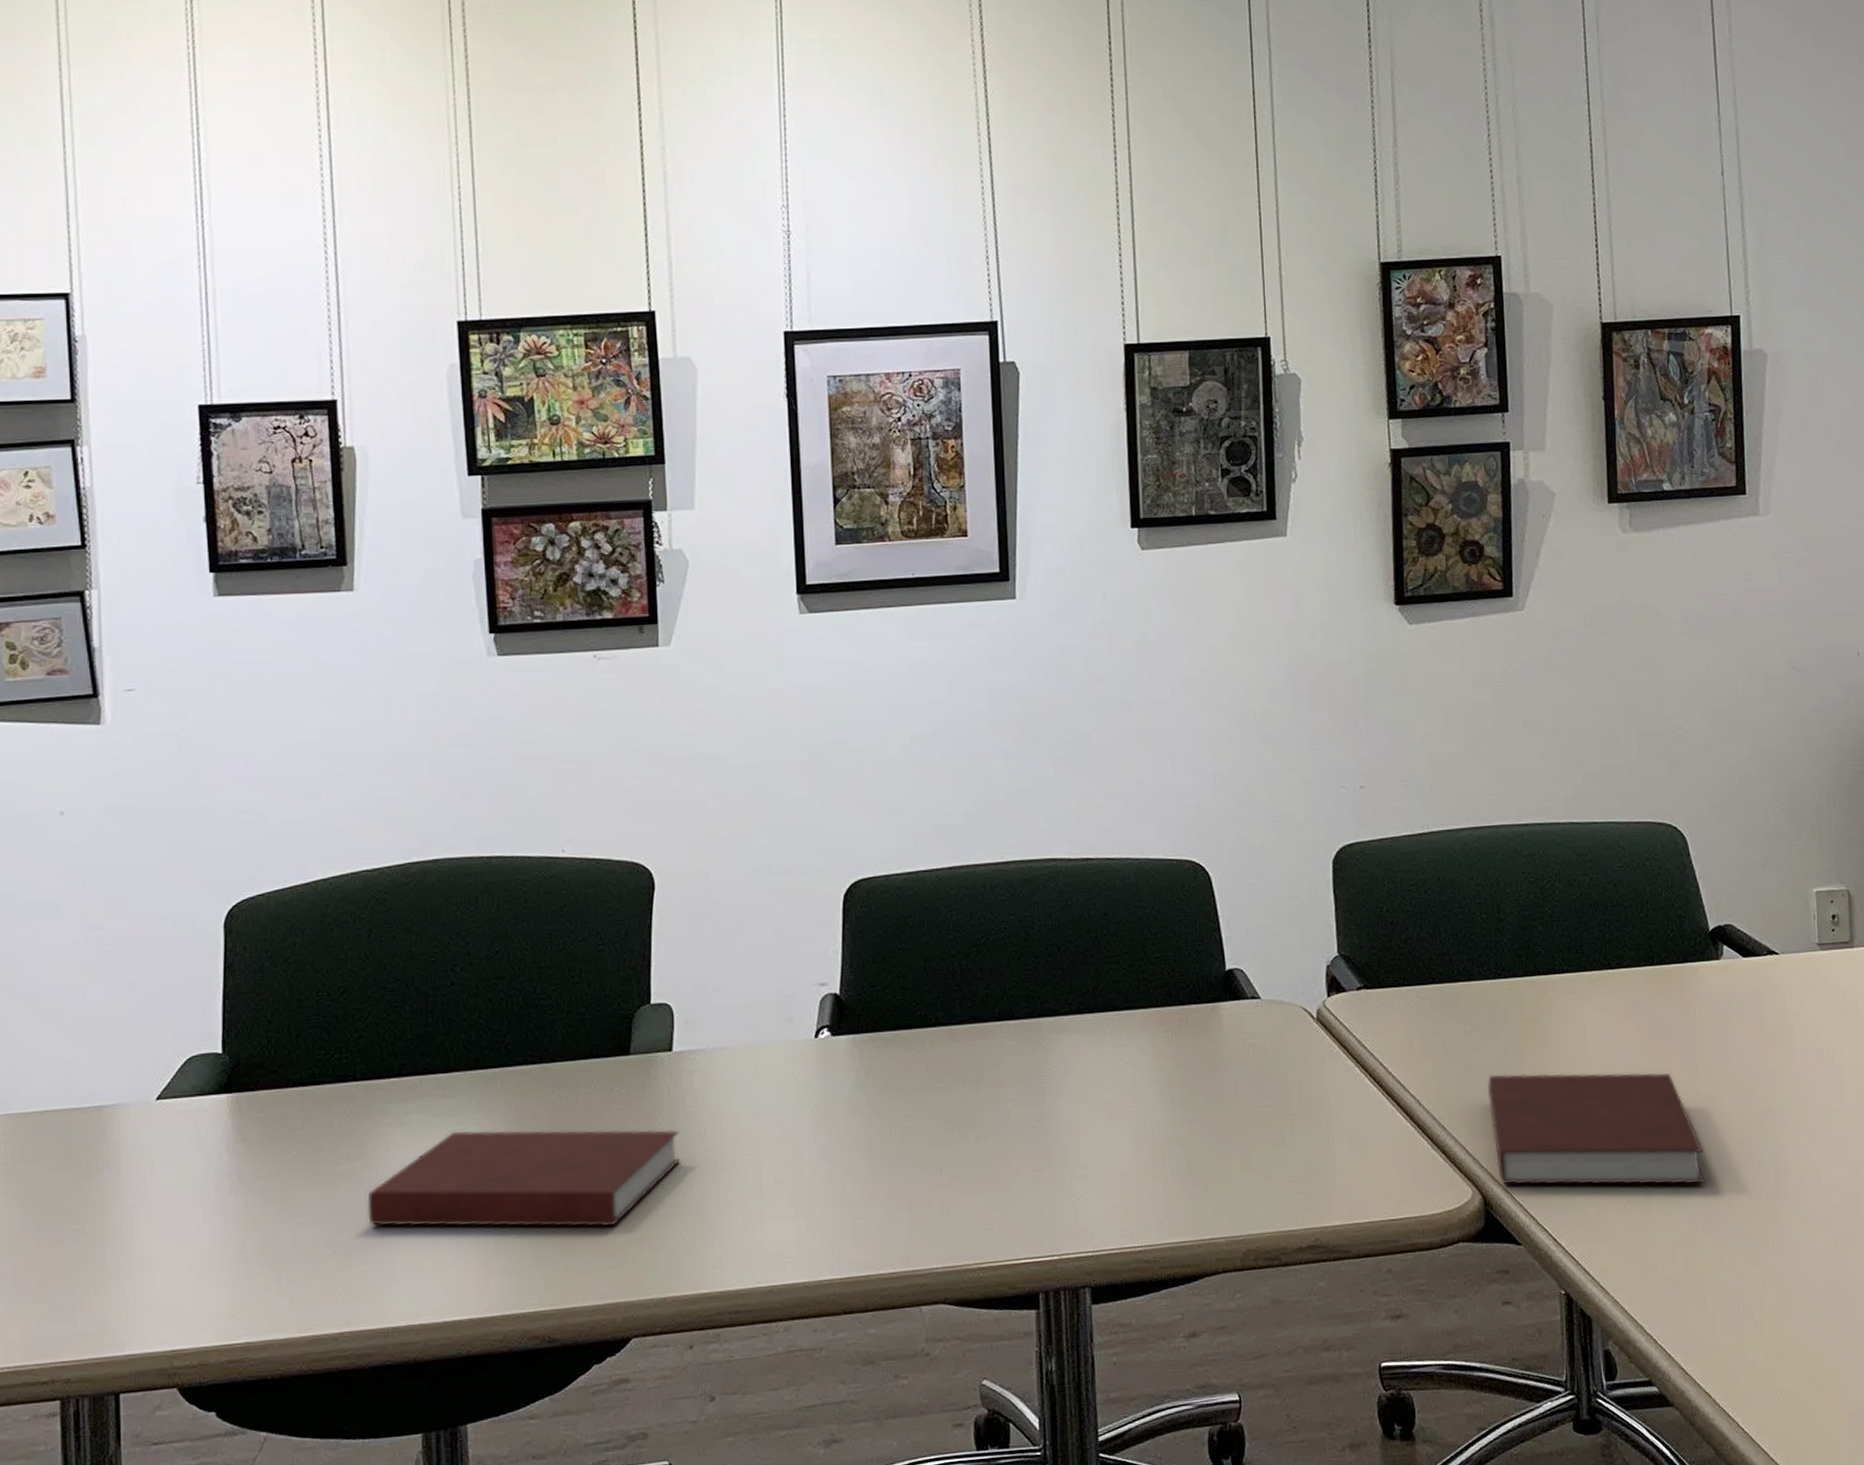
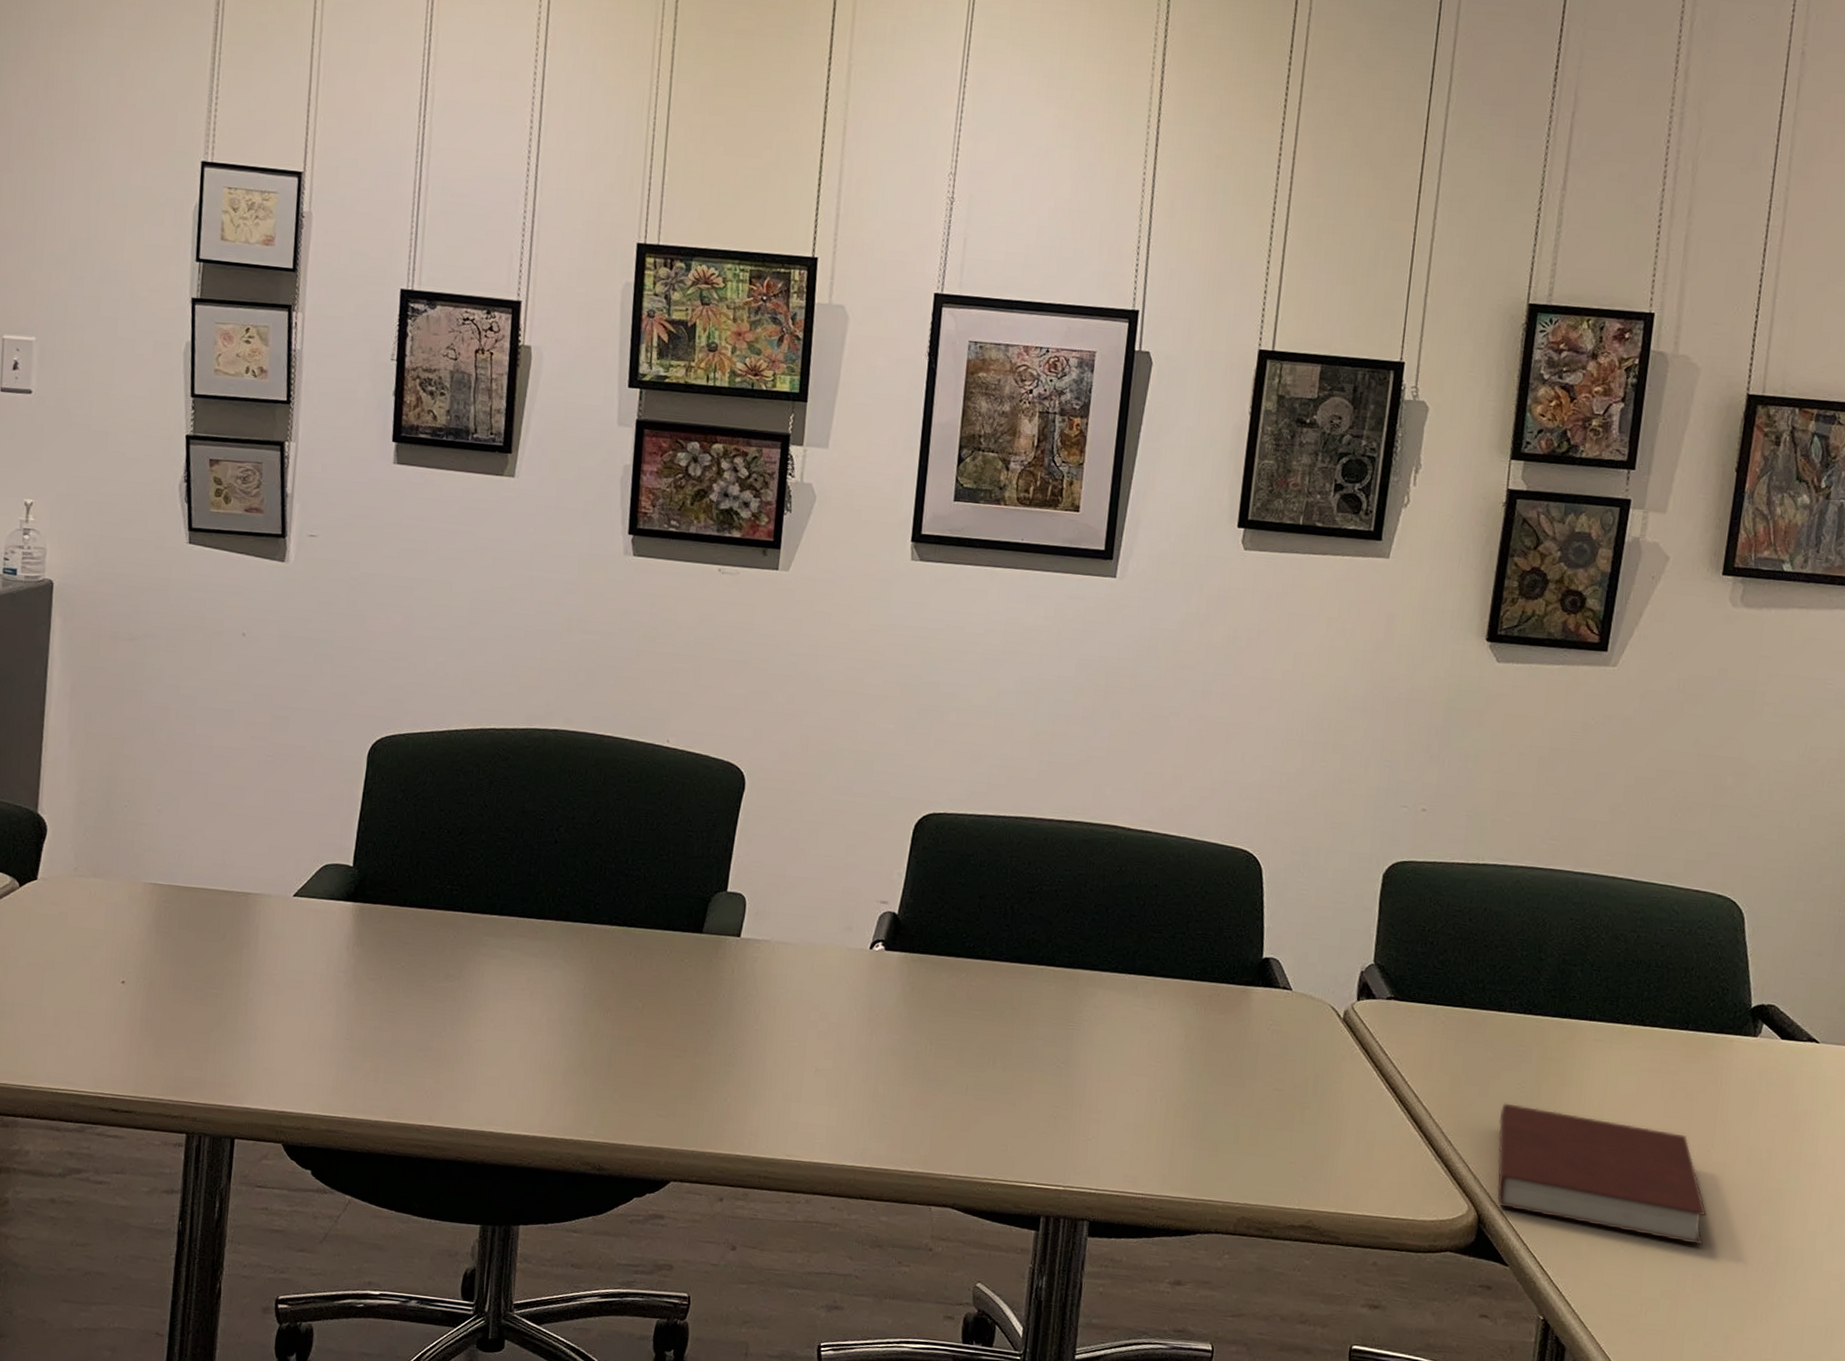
notebook: present [367,1129,680,1227] -> none [457,971,736,1081]

